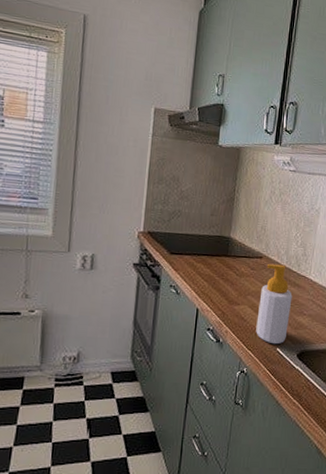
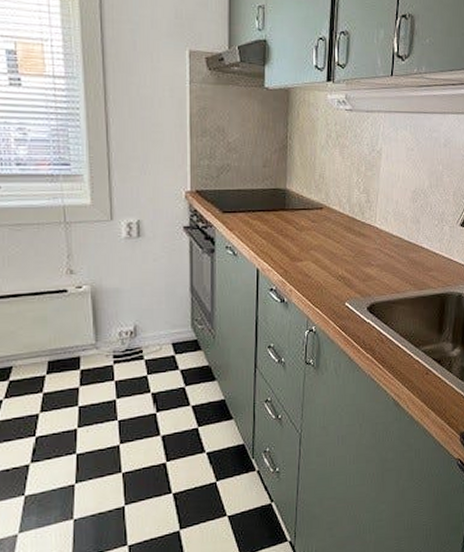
soap bottle: present [256,263,293,345] -> none [322,214,358,299]

